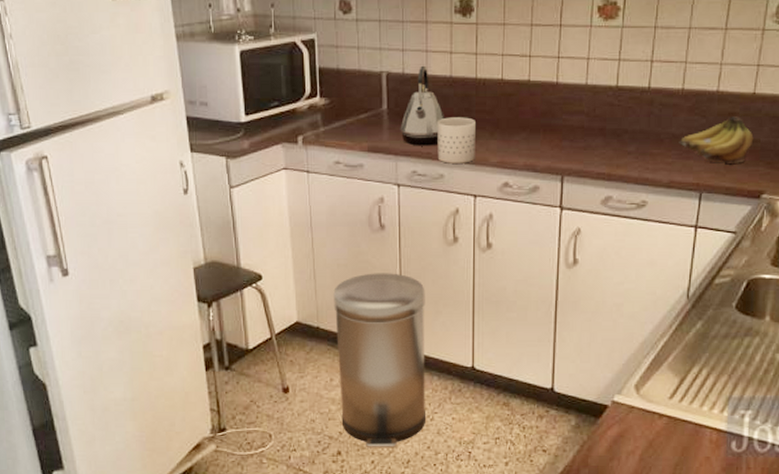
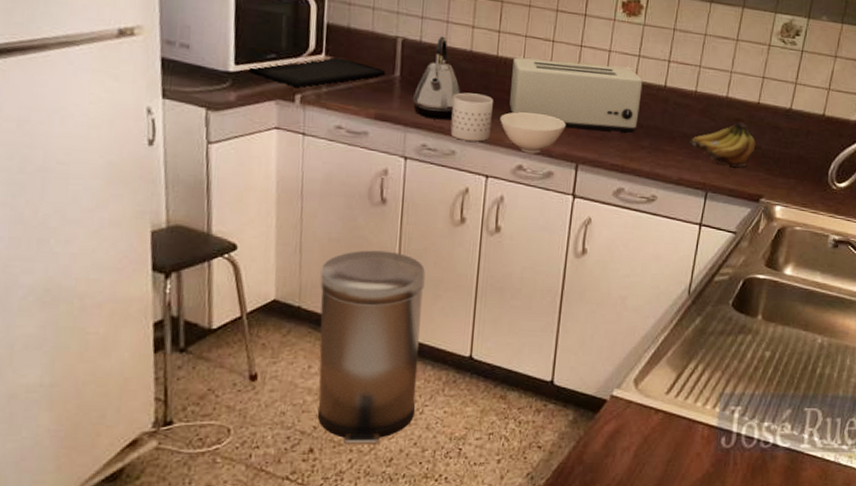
cutting board: none [257,98,374,129] -> present [248,57,386,87]
bowl: none [483,129,549,170] -> present [500,112,566,154]
toaster: none [492,73,625,141] -> present [509,57,643,133]

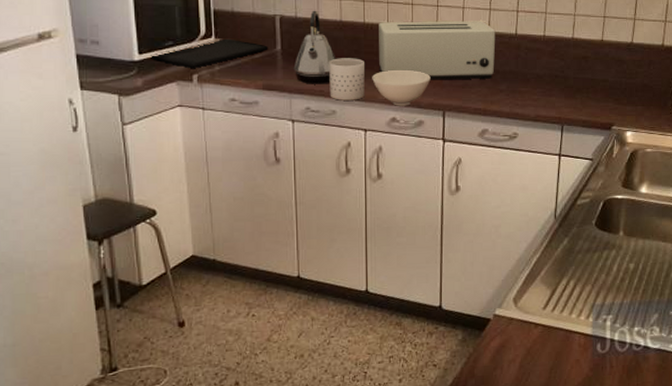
pedal bin: present [317,250,426,445] -> none [230,204,322,377]
fruit: present [689,122,756,168] -> none [542,60,603,101]

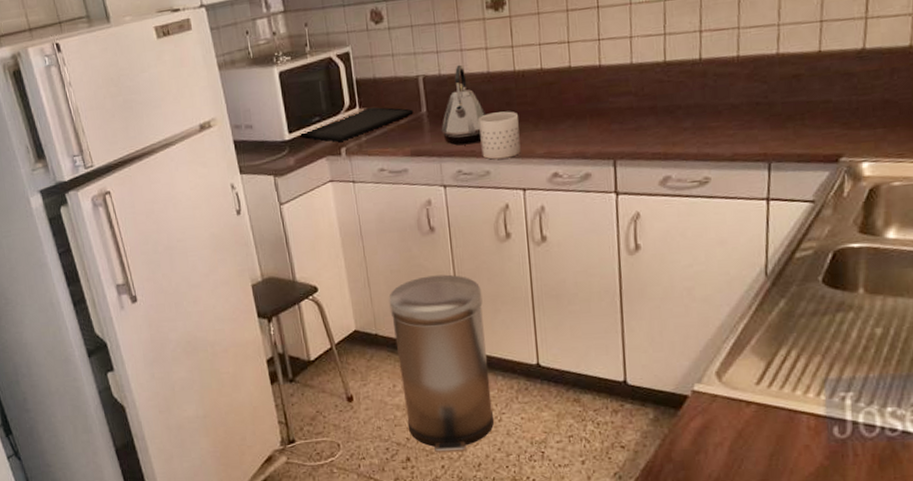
pedal bin: none [230,204,322,377] -> present [389,274,494,453]
bowl: present [372,69,431,106] -> none [527,117,597,160]
toaster: present [379,20,496,80] -> none [531,49,675,126]

